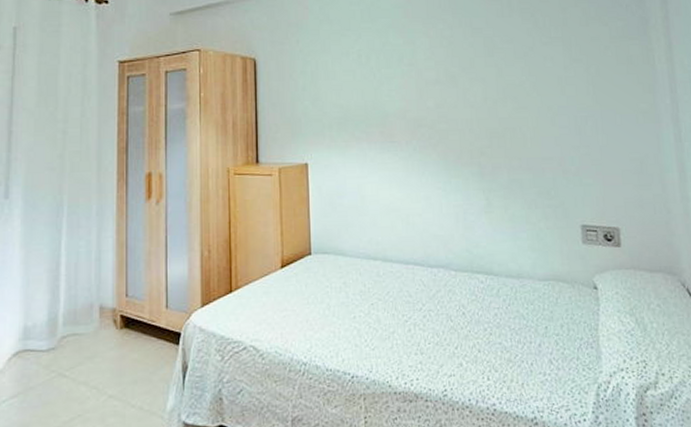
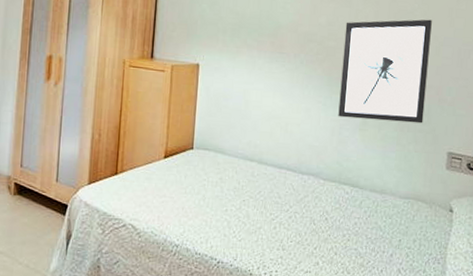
wall art: none [454,90,550,202] -> present [338,19,432,124]

